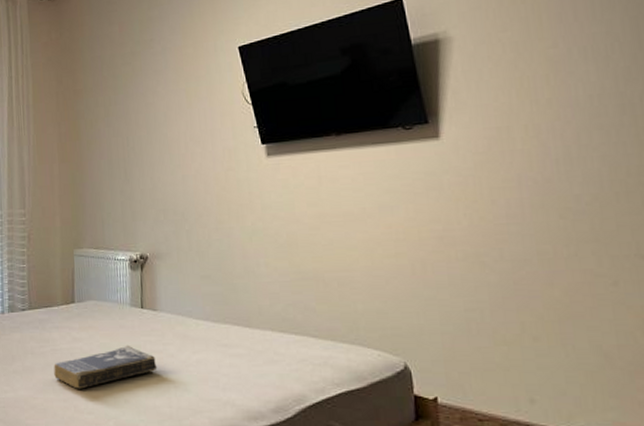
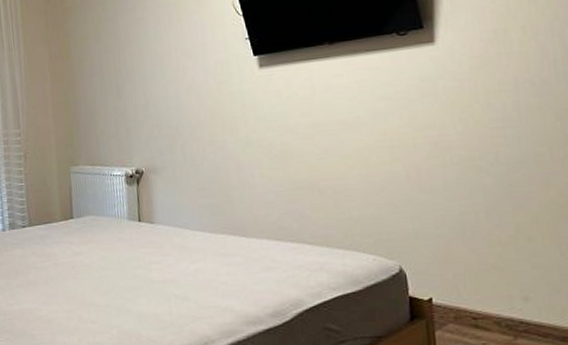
book: present [54,345,157,389] -> none [56,257,157,300]

